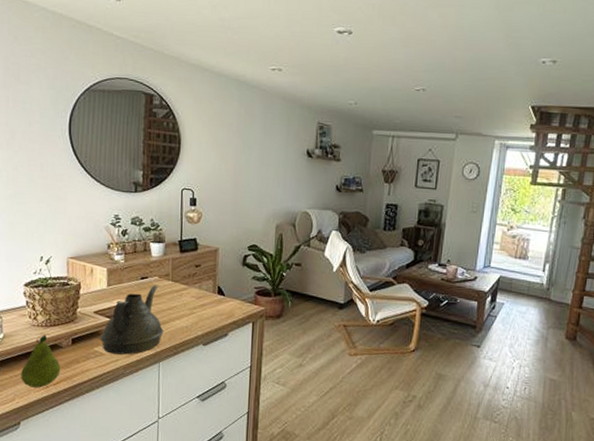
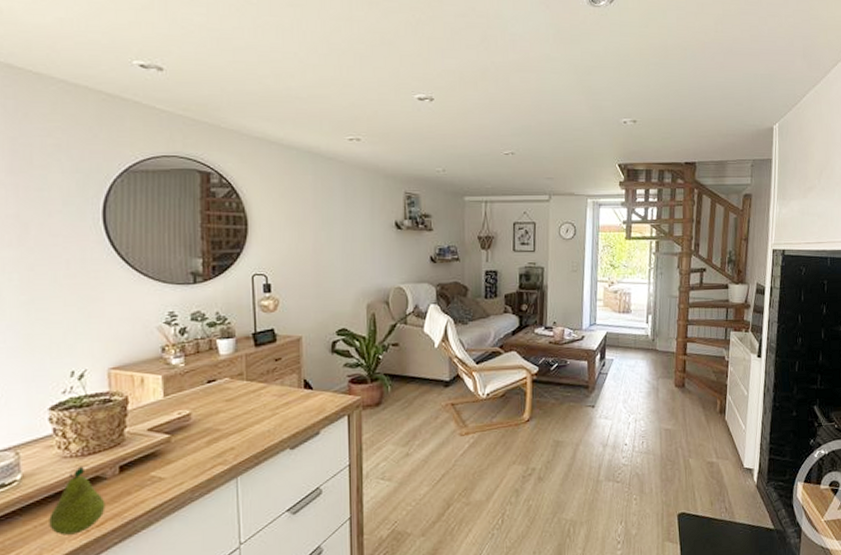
teapot: present [99,284,164,355] -> none [156,387,241,477]

